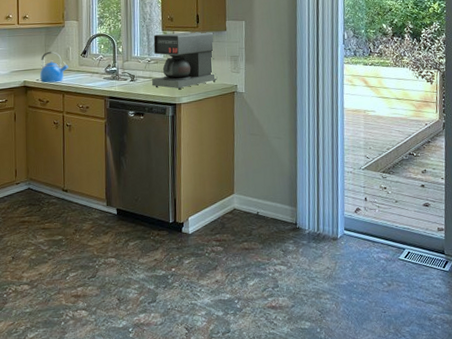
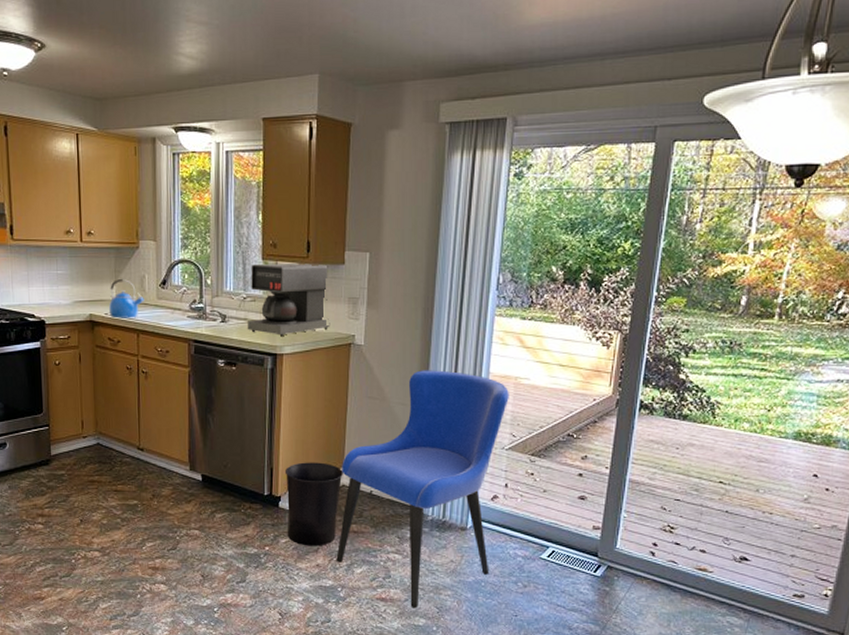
waste bin: none [186,191,234,265] -> present [286,462,343,546]
dining chair: none [232,108,361,313] -> present [336,370,509,609]

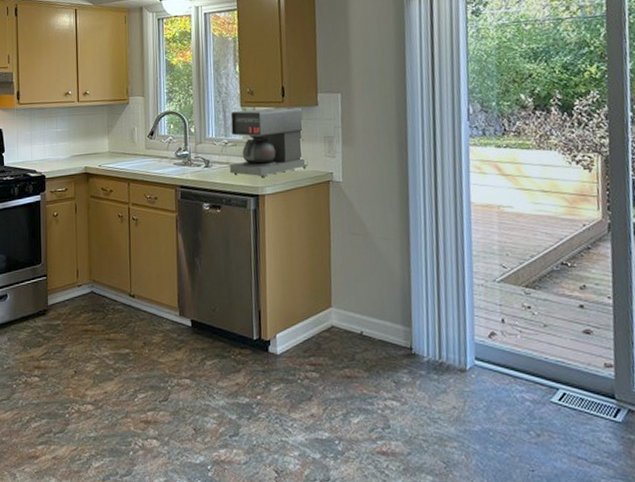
kettle: present [108,278,144,319] -> none [102,132,134,170]
waste bin: present [286,462,343,546] -> none [273,303,332,394]
dining chair: present [336,370,509,609] -> none [329,202,497,464]

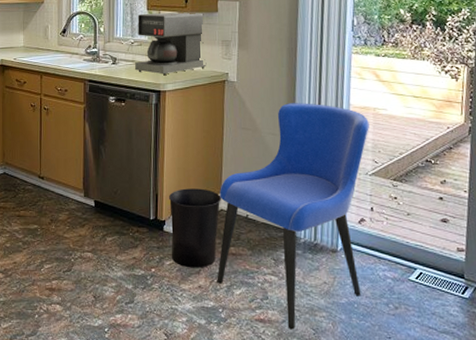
waste bin: none [273,303,332,394] -> present [169,188,221,268]
dining chair: none [329,202,497,464] -> present [217,103,369,330]

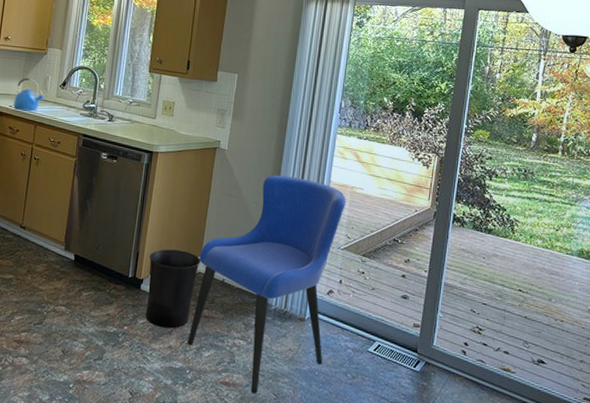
kettle: none [17,28,47,63] -> present [12,77,45,112]
coffee maker: present [135,12,207,76] -> none [131,75,202,138]

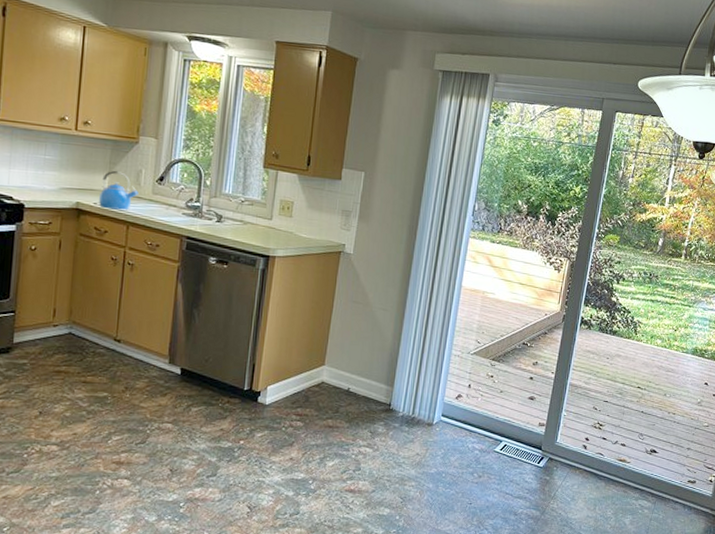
waste bin: present [145,249,200,329] -> none [263,359,324,440]
dining chair: present [187,175,346,394] -> none [310,280,477,499]

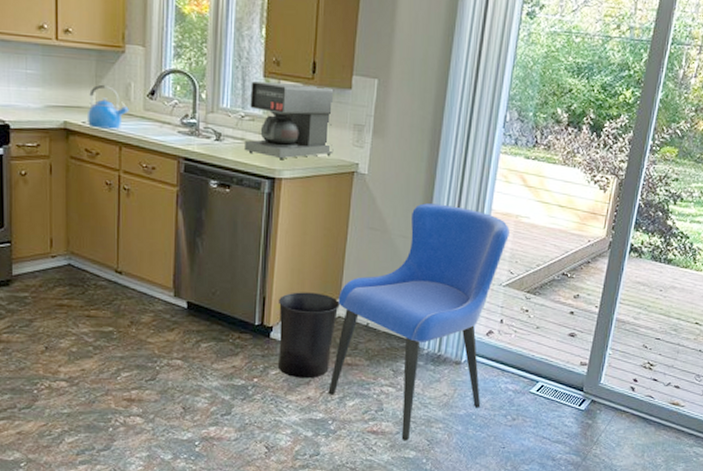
coffee maker: none [243,171,325,241] -> present [245,81,334,161]
waste bin: none [263,359,324,440] -> present [277,292,340,379]
dining chair: none [310,280,477,499] -> present [328,203,510,441]

